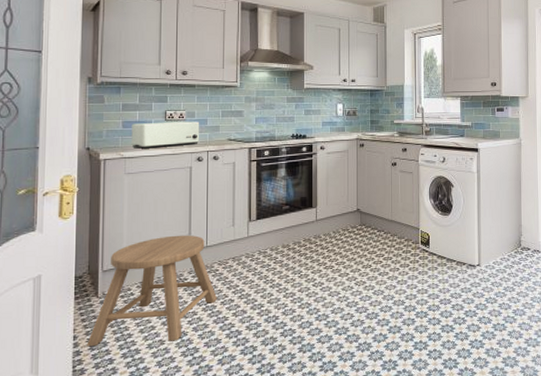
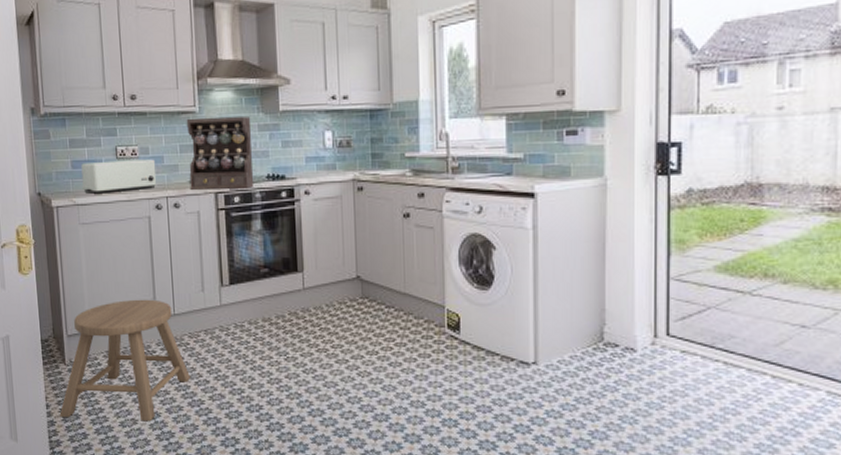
spice rack: none [228,91,281,147] -> present [186,117,253,191]

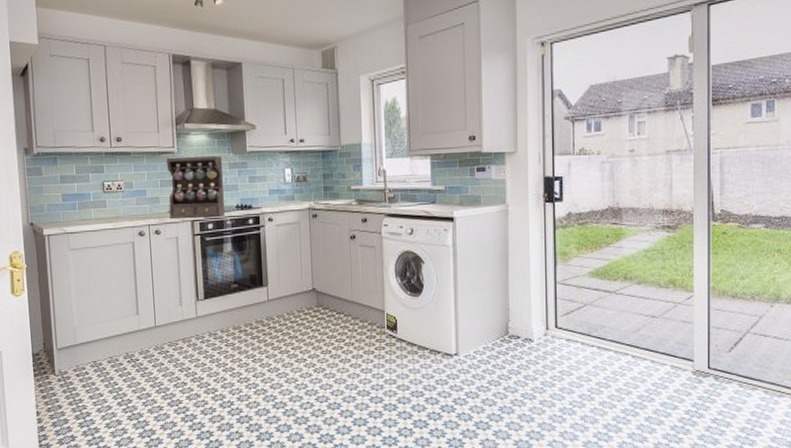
stool: present [59,299,190,422] -> none [49,314,170,423]
toaster: present [81,159,157,194] -> none [71,192,140,223]

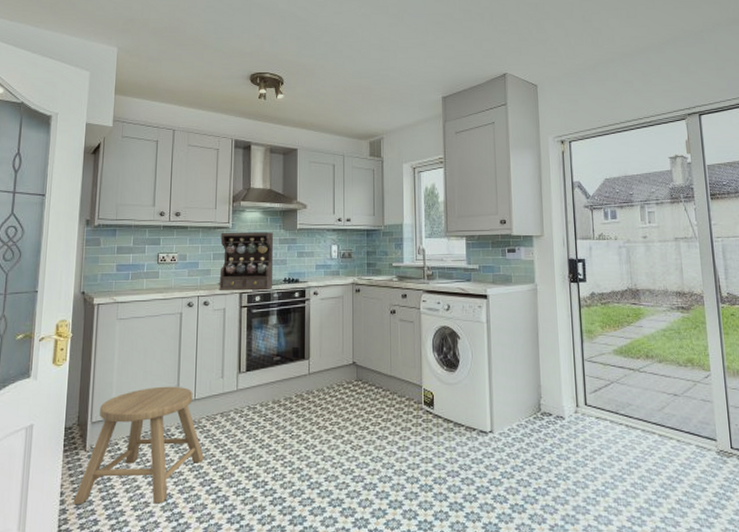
stool: none [49,314,170,423] -> present [73,386,204,505]

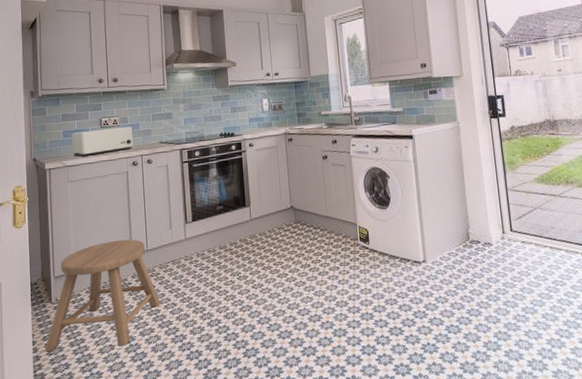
toaster: none [124,264,191,293] -> present [71,126,134,157]
spice rack: present [219,232,273,291] -> none [157,91,210,149]

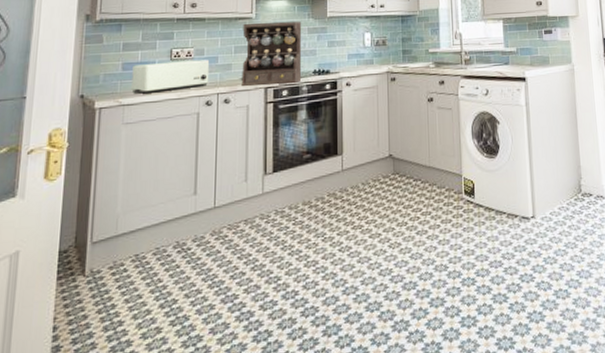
stool: present [45,239,160,352] -> none [68,194,225,340]
spice rack: none [157,91,210,149] -> present [241,22,301,87]

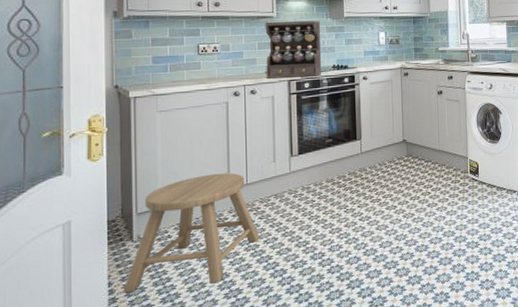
stool: none [68,194,225,340] -> present [123,173,260,294]
toaster: present [131,59,210,94] -> none [162,54,236,85]

